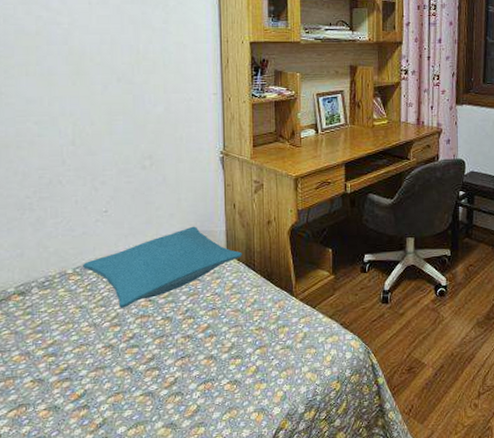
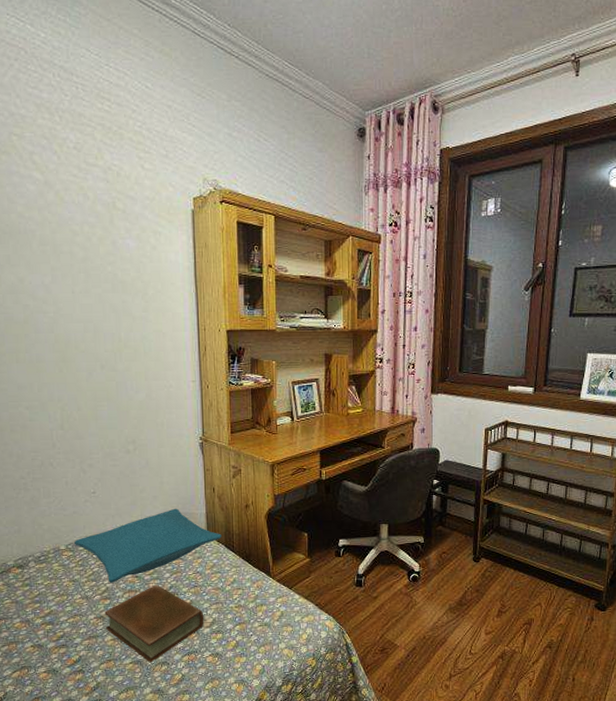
book: none [114,308,222,394] -> present [104,584,204,663]

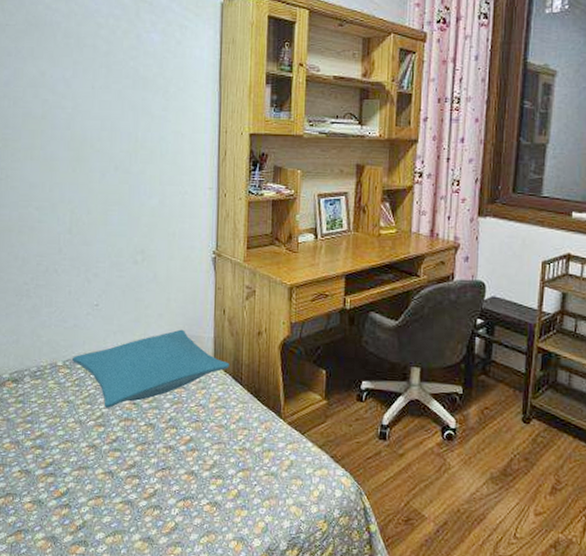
book: present [104,584,204,663] -> none [97,414,204,505]

